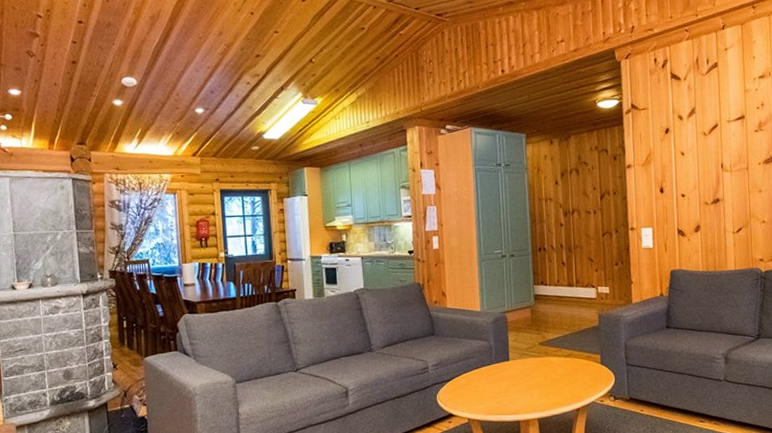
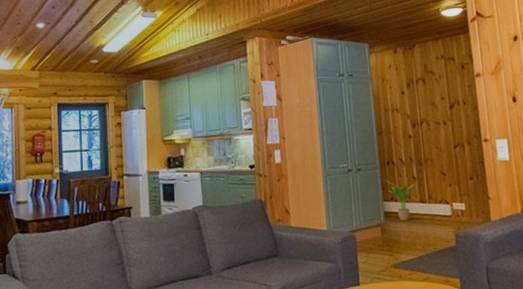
potted plant: none [536,265,569,303] -> present [385,179,420,221]

